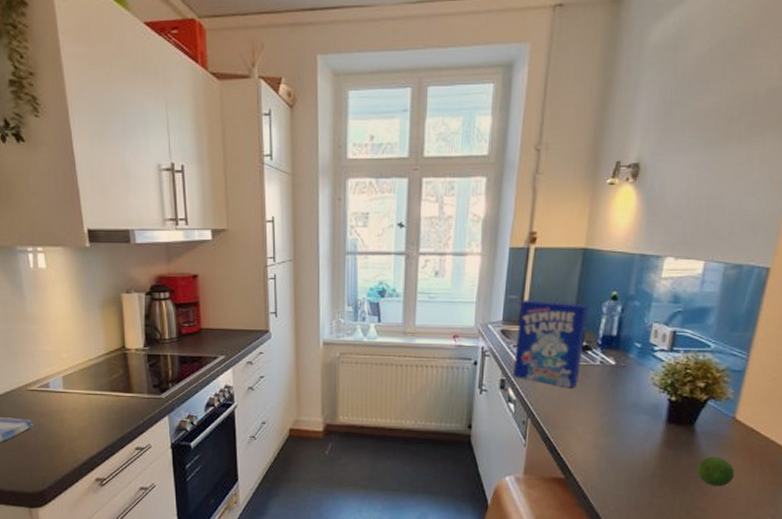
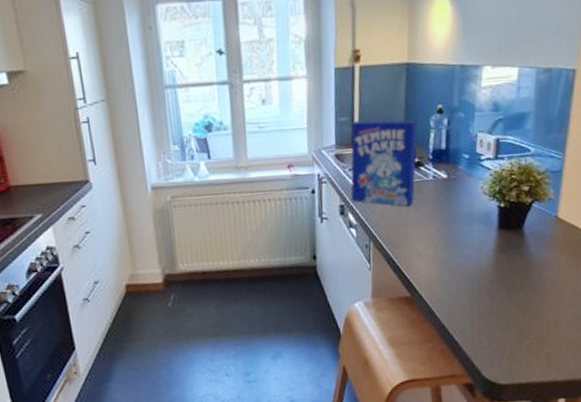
fruit: present [697,456,735,487] -> none [529,255,561,284]

